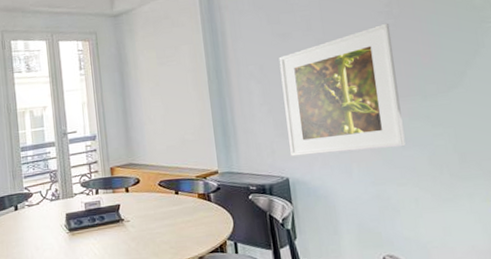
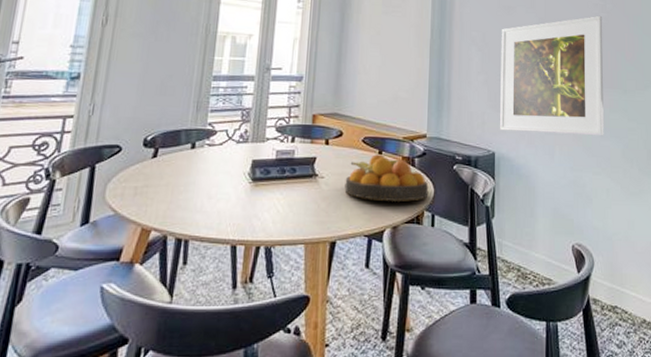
fruit bowl: none [148,194,229,236] -> present [344,154,429,201]

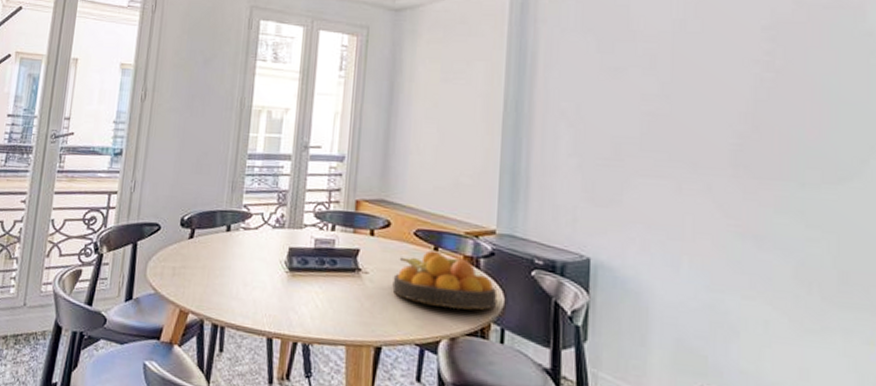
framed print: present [499,15,604,136] -> none [597,76,768,247]

